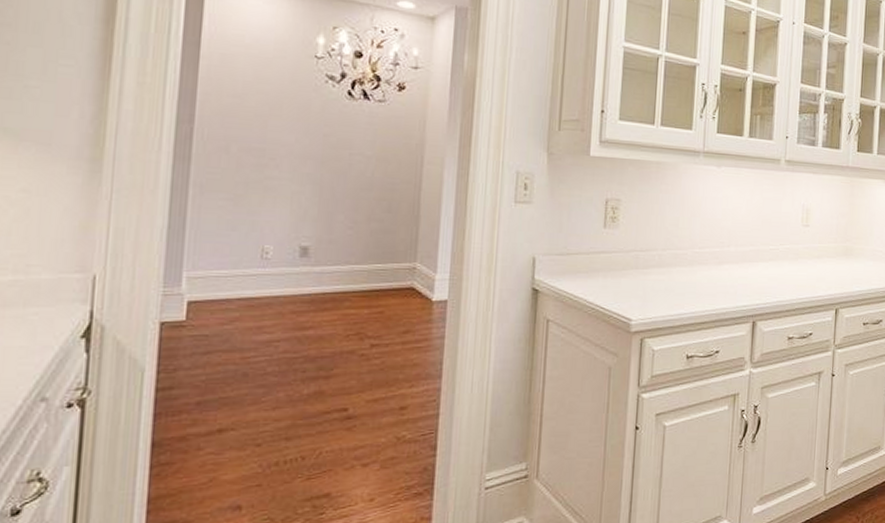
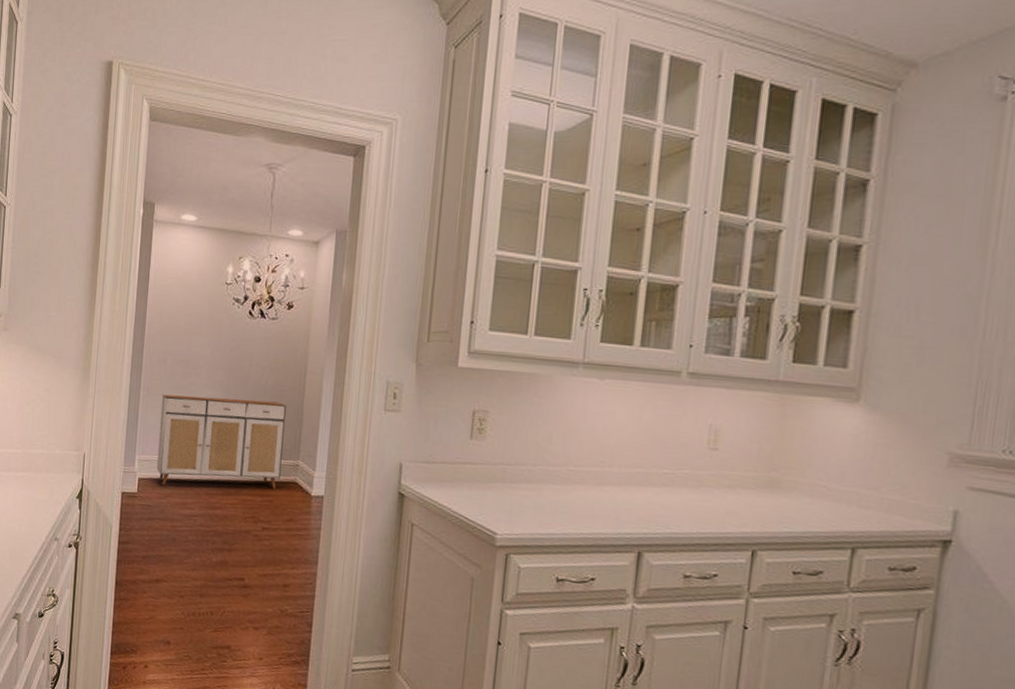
sideboard: none [216,191,399,308] -> present [156,394,286,489]

